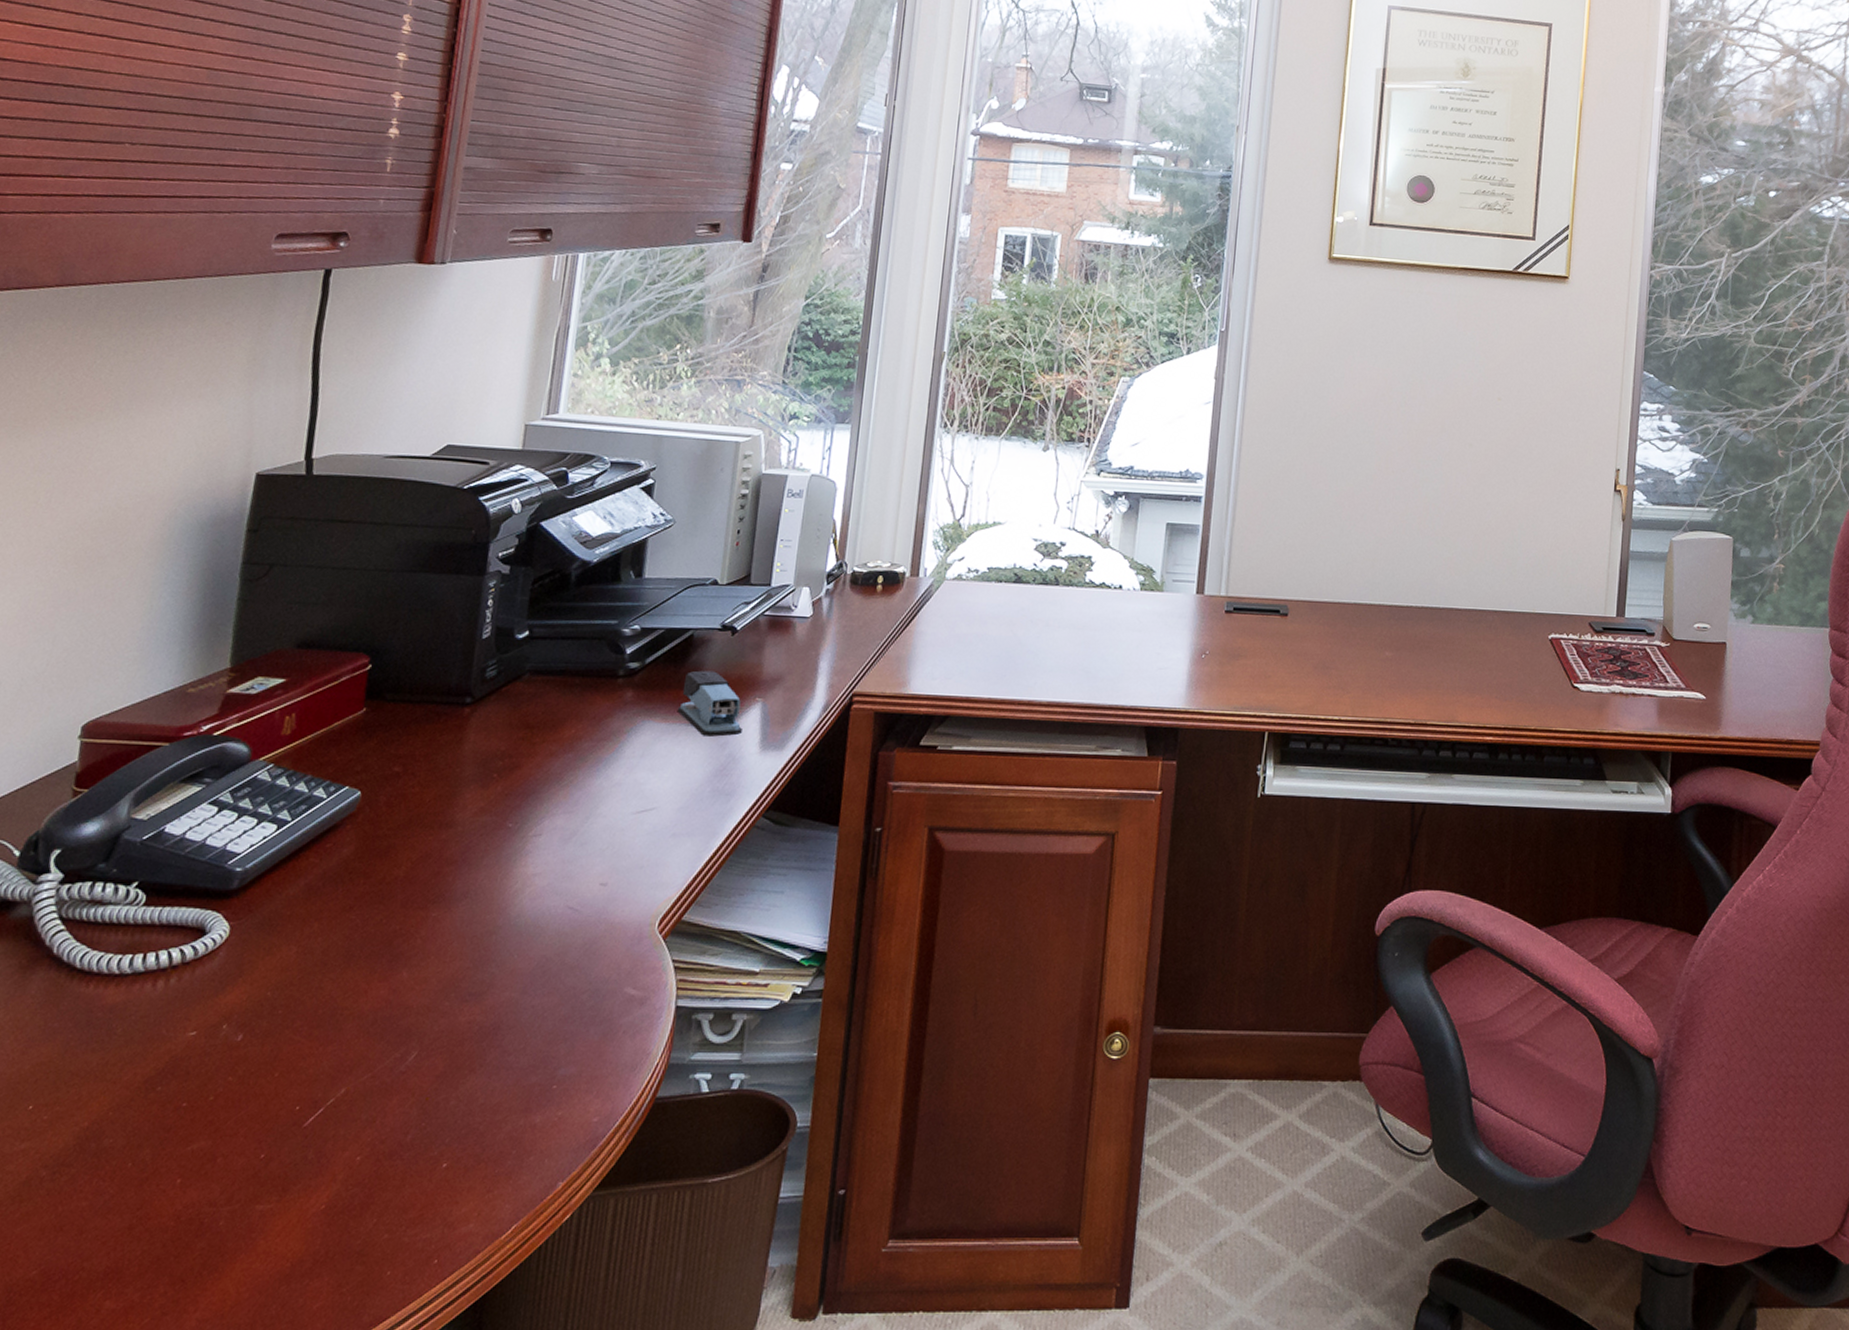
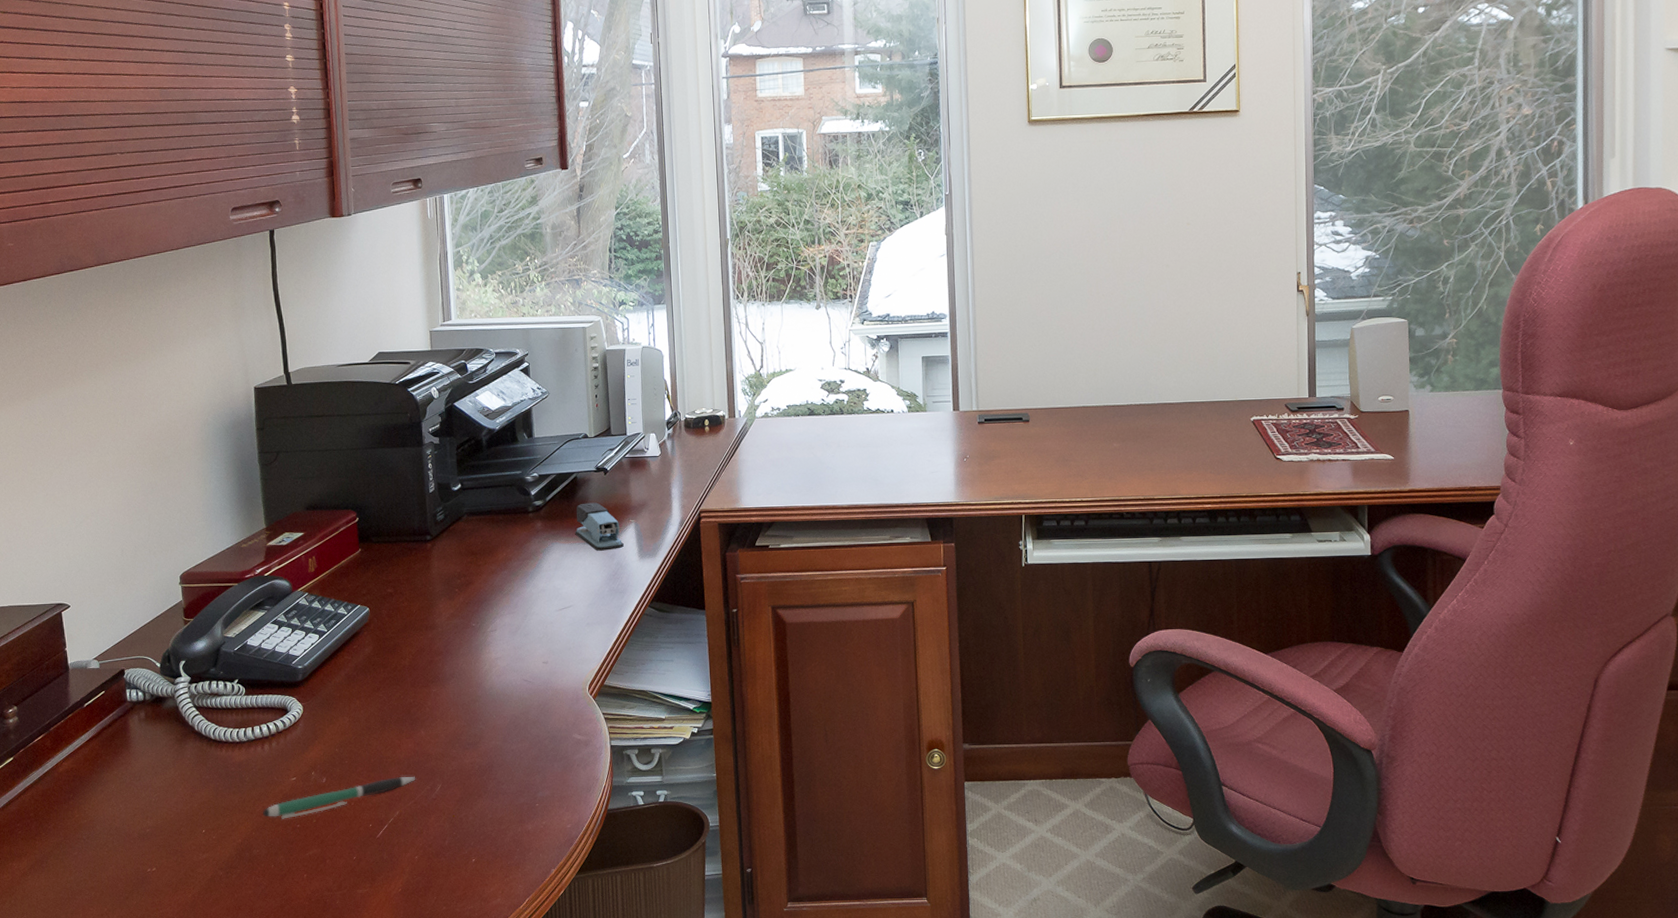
pen: none [132,1038,382,1094] -> present [263,777,416,819]

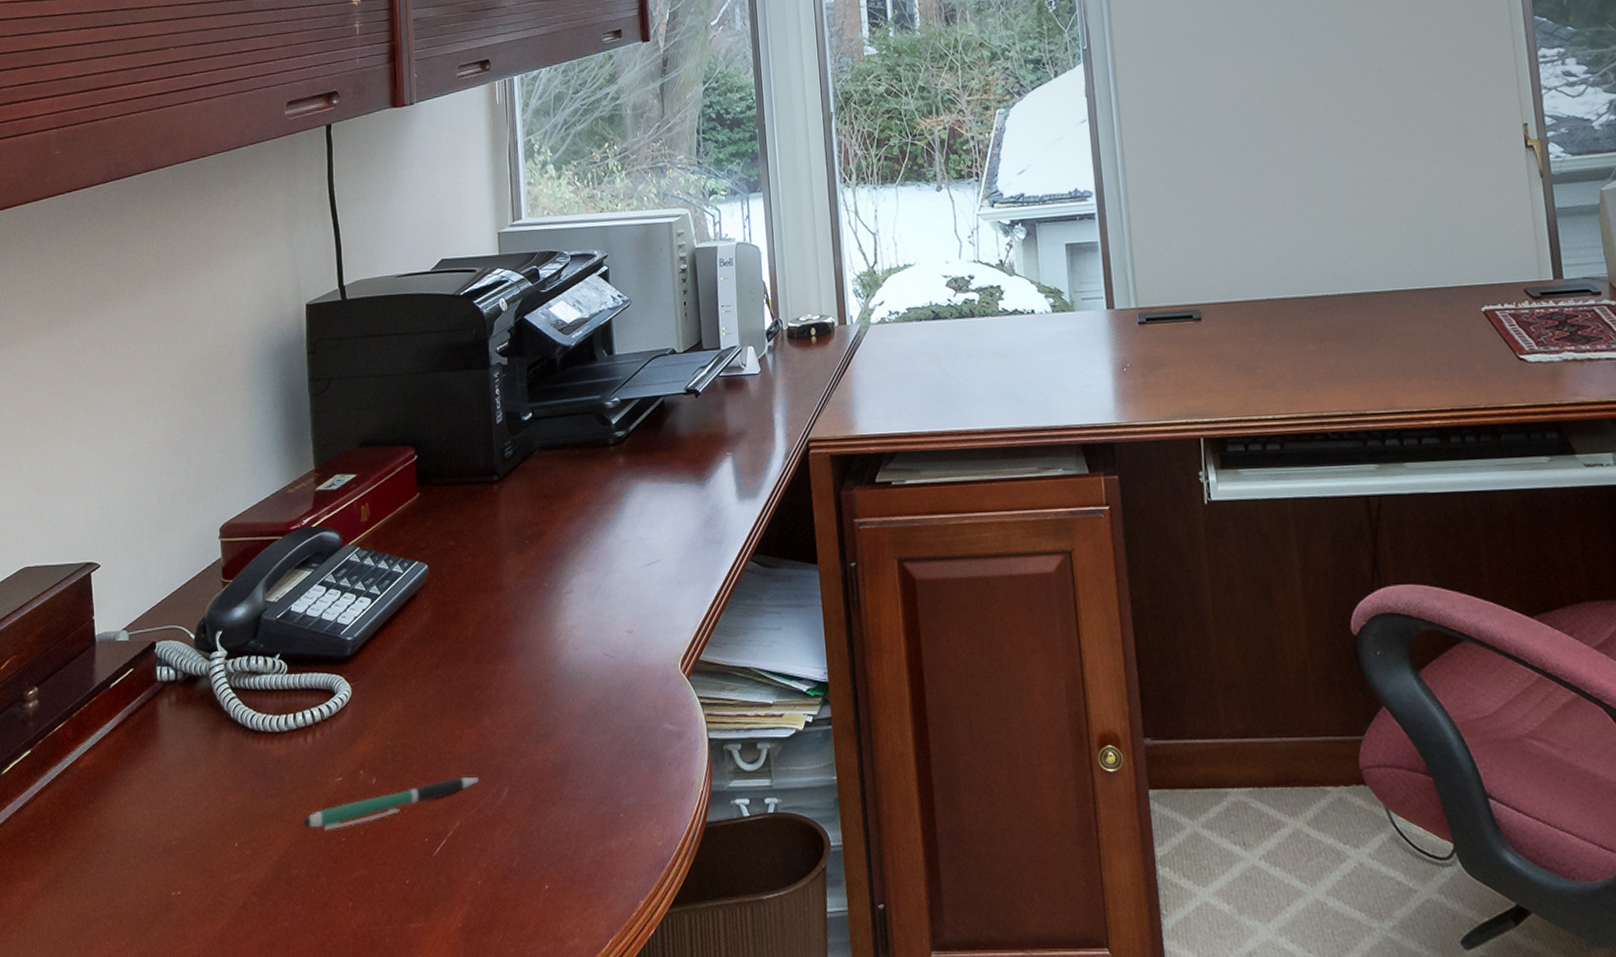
stapler: present [575,502,624,551] -> none [662,432,720,492]

